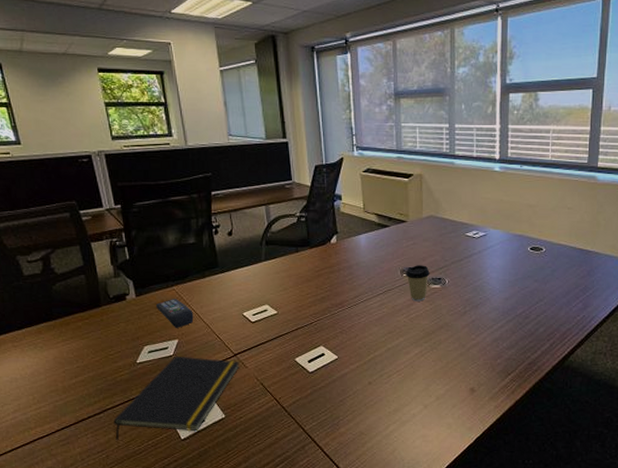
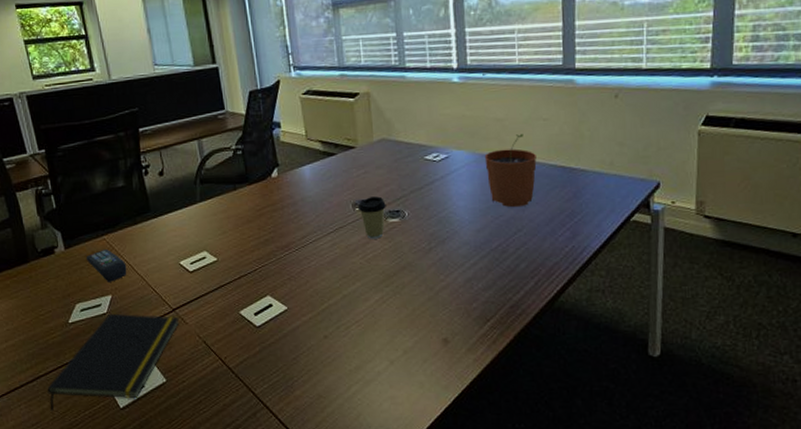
plant pot: none [516,219,560,281] -> present [484,134,537,208]

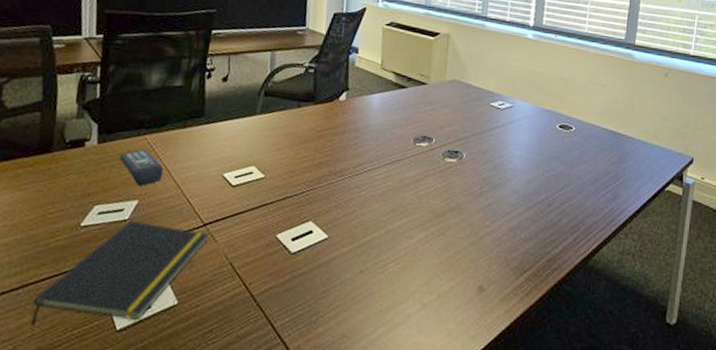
coffee cup: present [357,196,386,239] -> none [418,134,447,177]
plant pot: present [484,134,537,208] -> none [545,95,591,164]

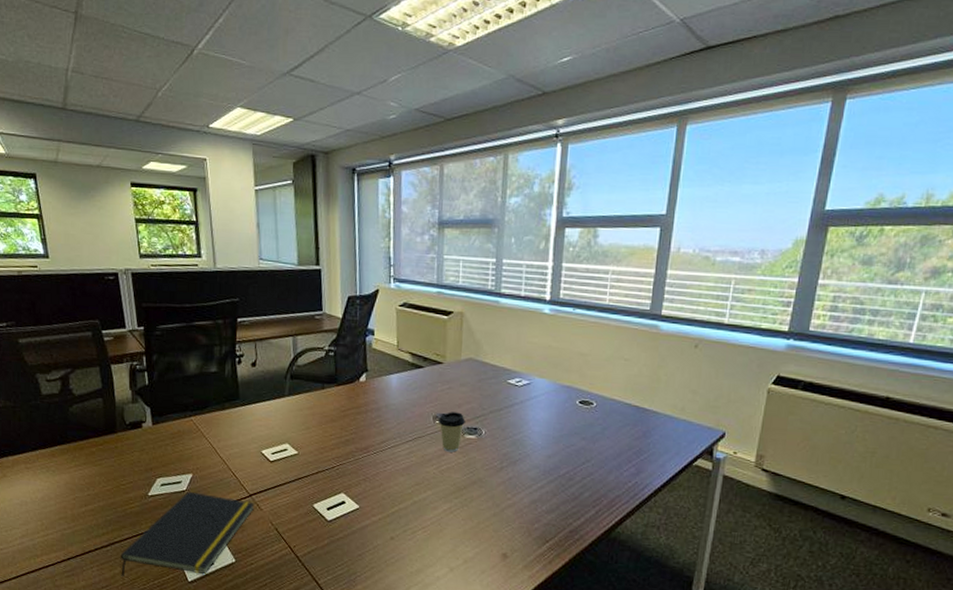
remote control: present [119,150,164,186] -> none [171,430,210,462]
coffee cup: none [418,134,447,177] -> present [437,412,465,453]

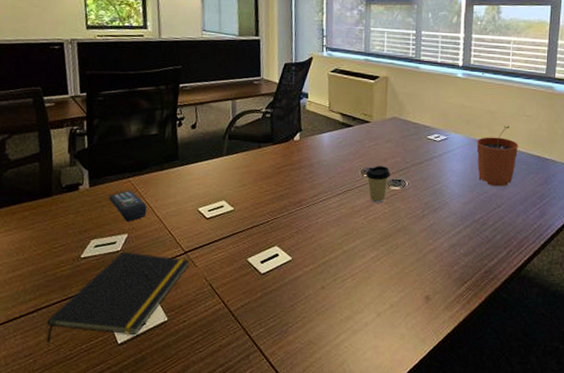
remote control: none [171,430,210,462] -> present [108,191,147,222]
plant pot: none [564,370,613,439] -> present [476,126,518,187]

